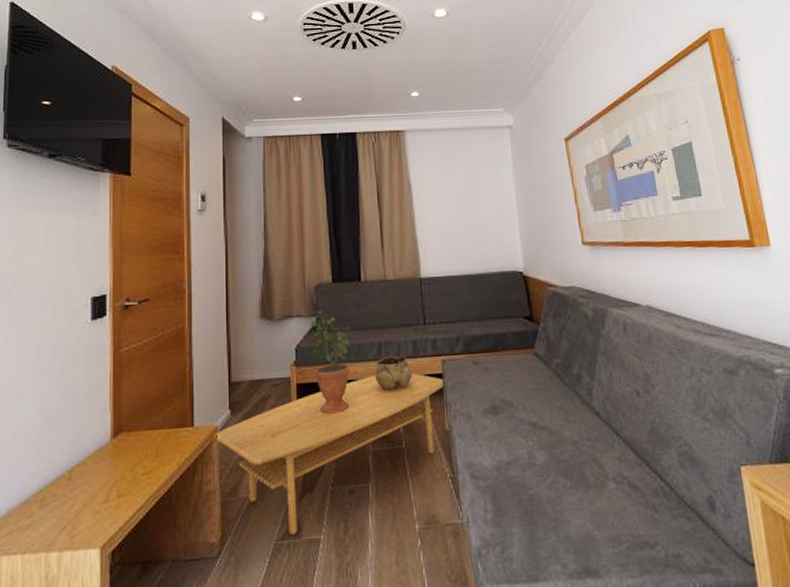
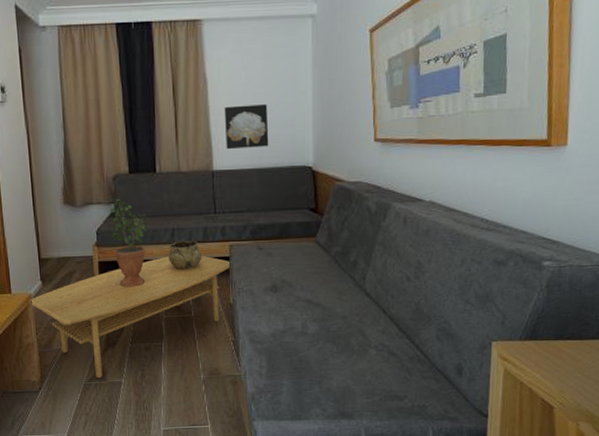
wall art: none [429,209,477,256] -> present [224,104,269,150]

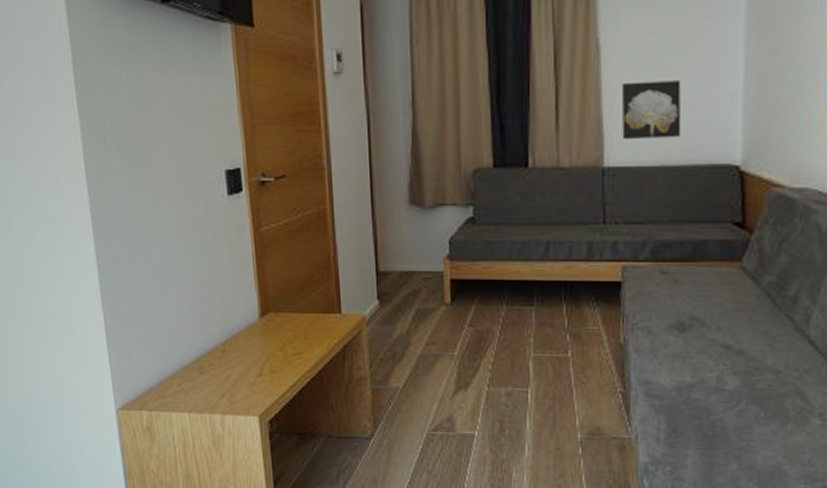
coffee table: present [29,255,232,378] -> none [363,277,625,428]
potted plant: present [109,199,149,287] -> none [466,201,517,314]
decorative bowl: present [168,240,202,269] -> none [541,256,584,295]

